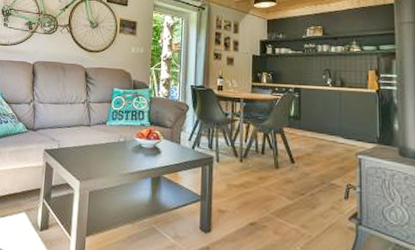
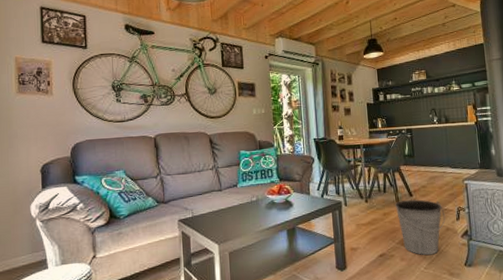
bucket: none [273,166,331,234] -> present [395,199,446,256]

